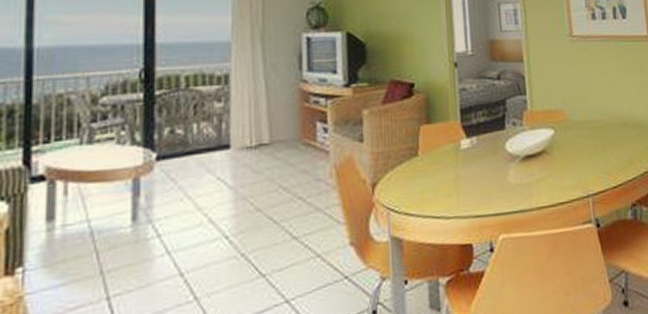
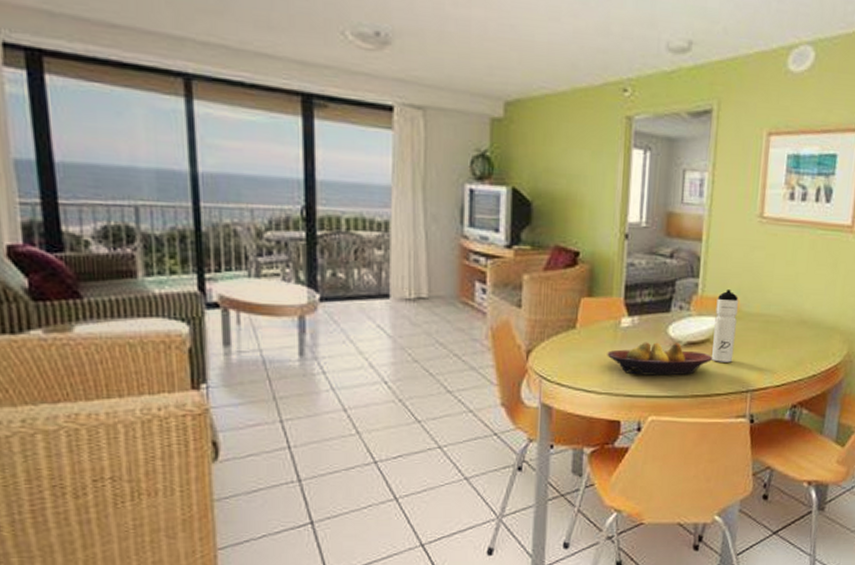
fruit bowl: none [451,157,550,195] -> present [607,342,712,376]
water bottle: none [545,102,570,172] -> present [711,290,738,363]

